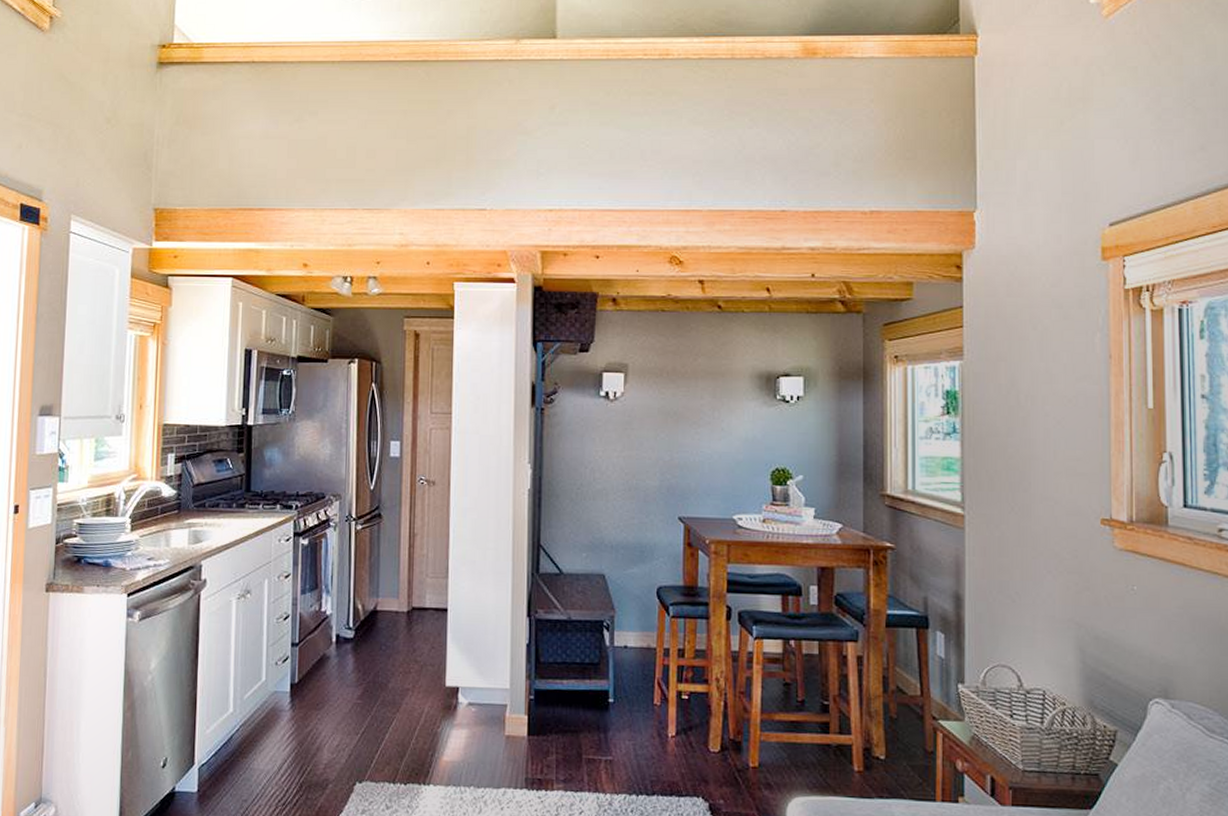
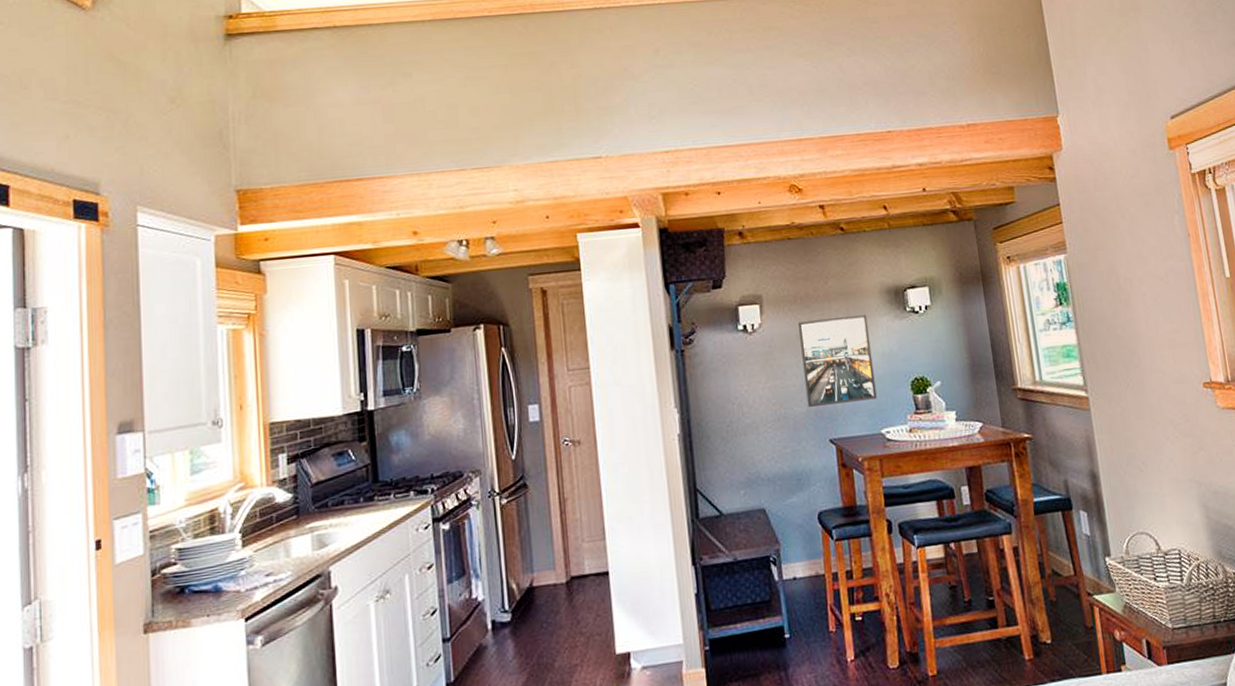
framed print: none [661,396,734,484] -> present [798,314,877,407]

